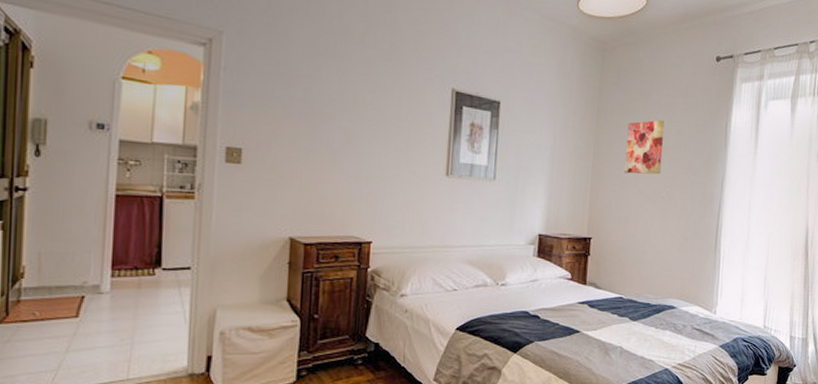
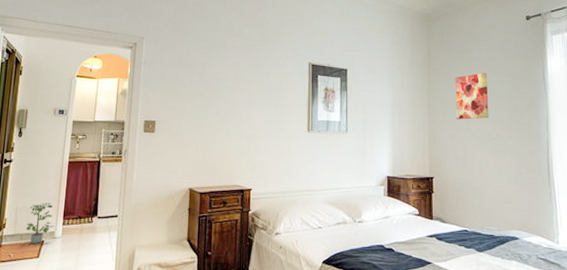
potted plant: none [56,247,99,301] -> present [26,203,54,244]

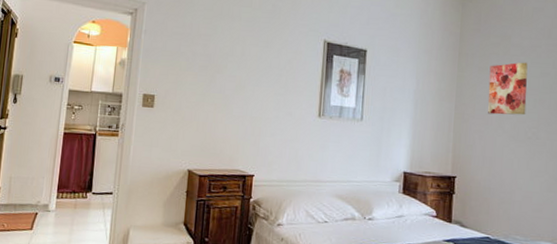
potted plant: present [26,203,54,244] -> none [20,174,48,216]

